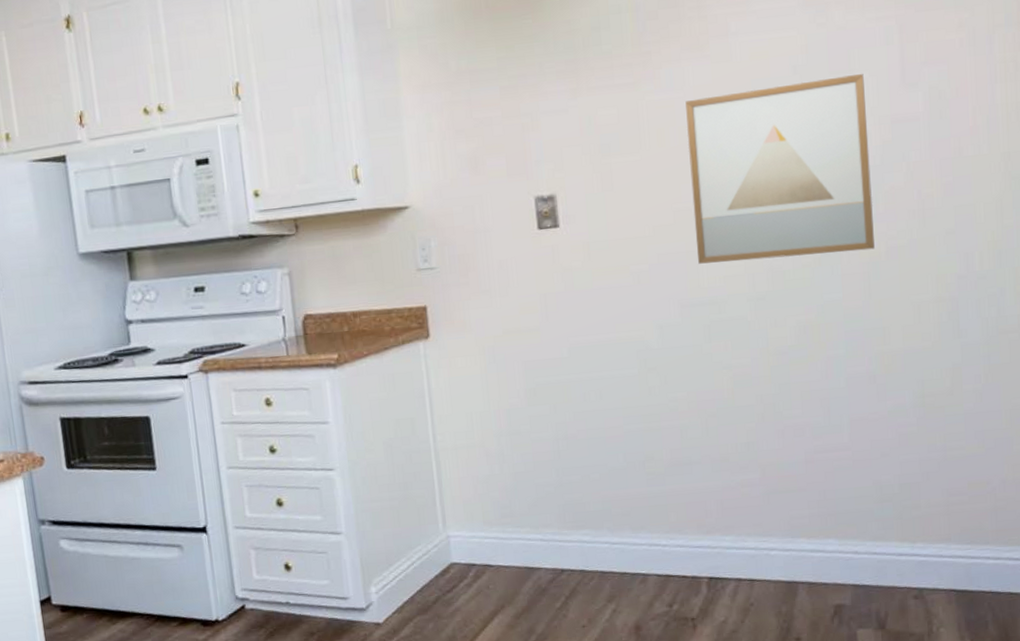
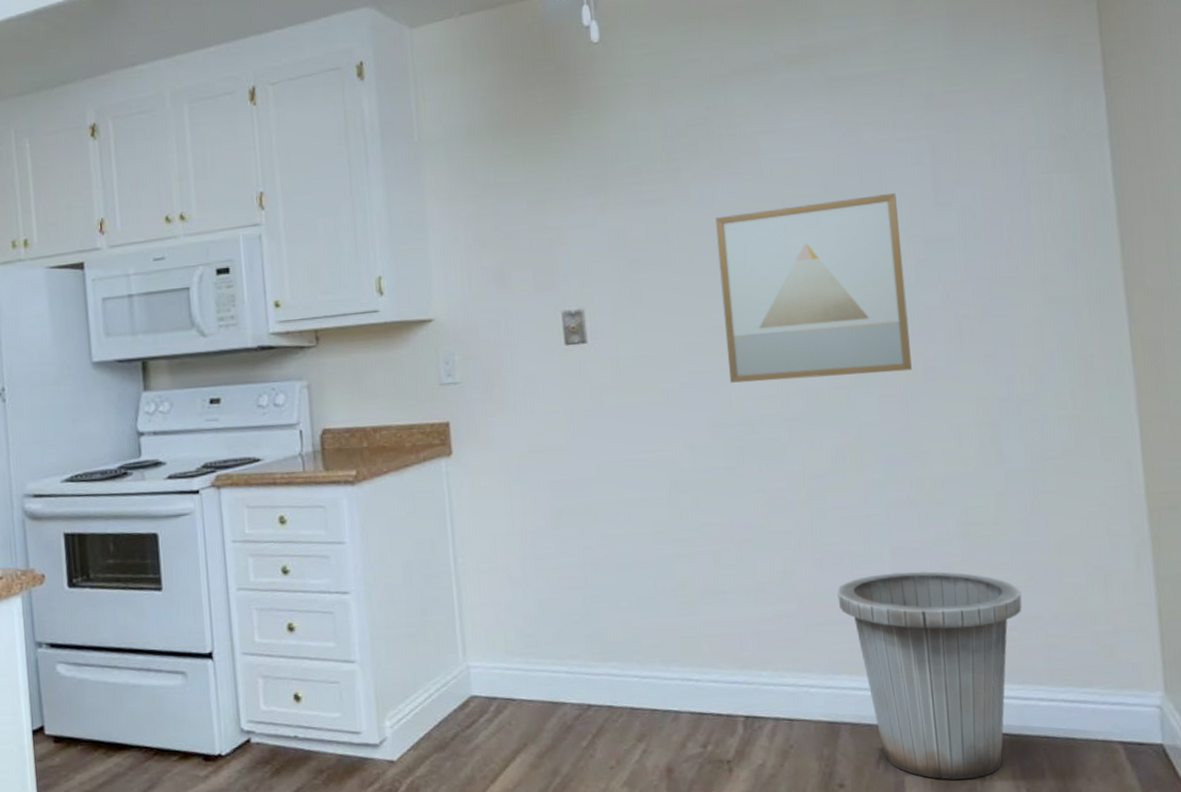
trash can: none [798,441,973,632] -> present [837,571,1022,780]

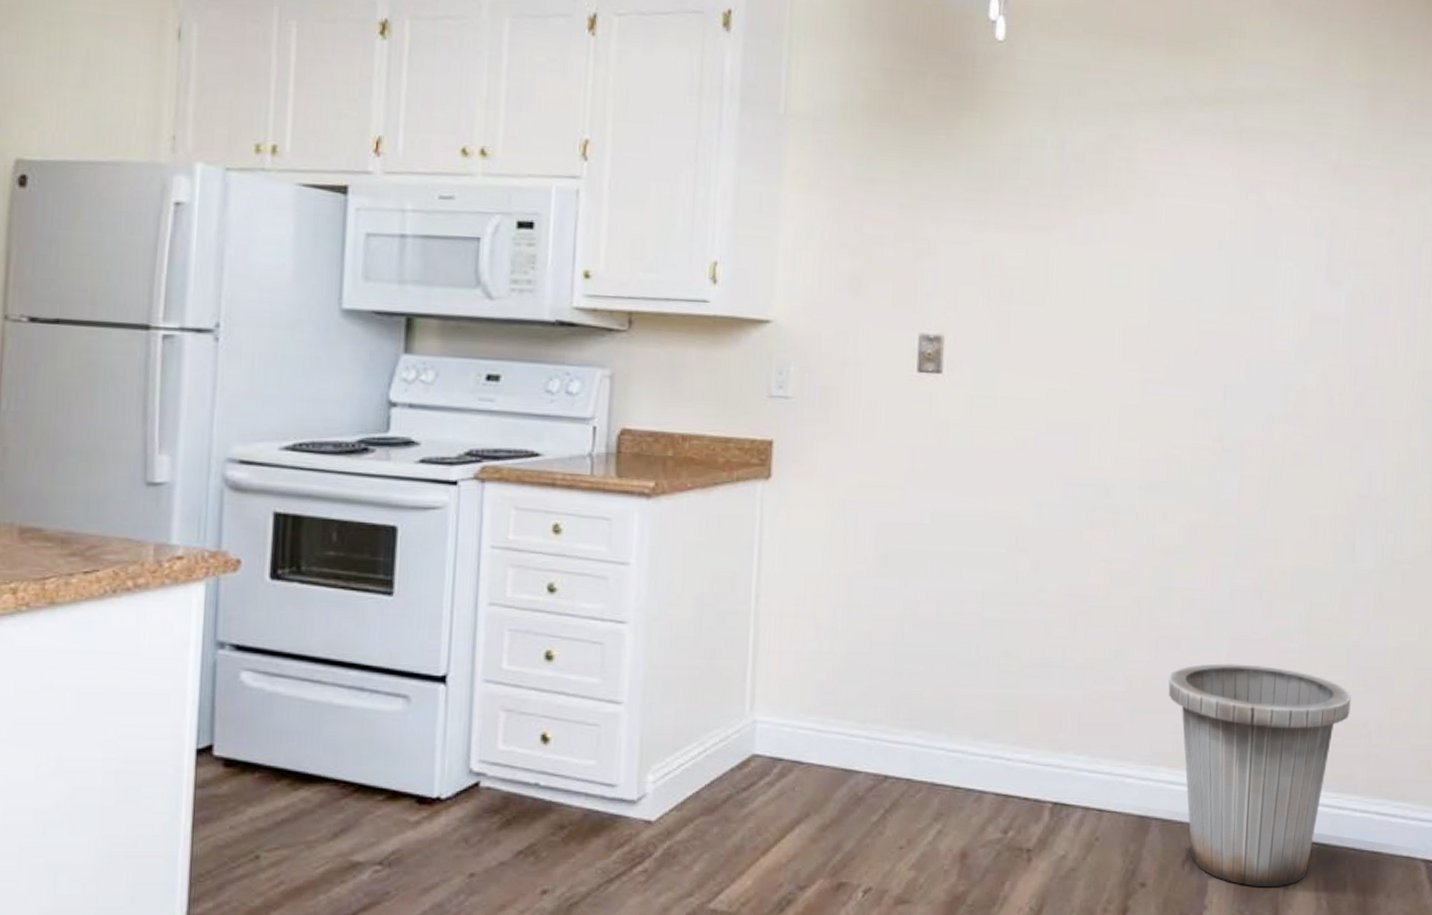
wall art: present [715,192,912,383] -> none [1091,257,1290,452]

